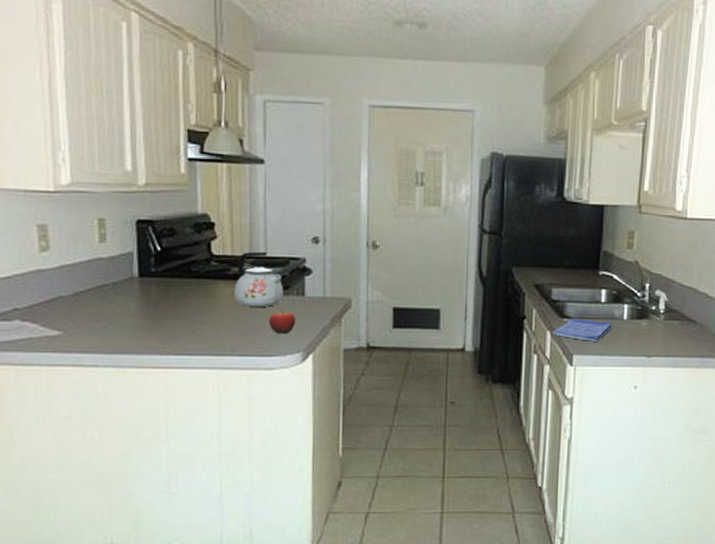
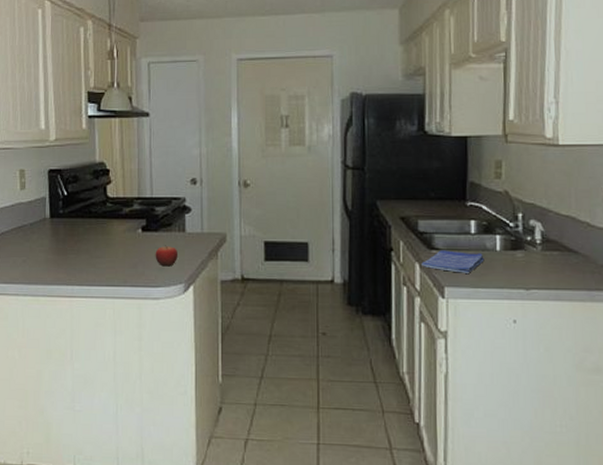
kettle: present [234,251,284,308] -> none [126,193,168,243]

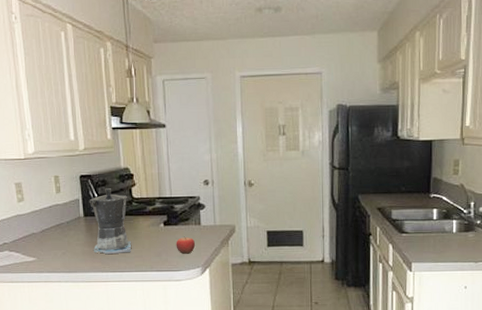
coffee maker: none [57,184,104,264] -> present [89,187,132,255]
dish towel: present [421,250,484,275] -> none [394,233,443,252]

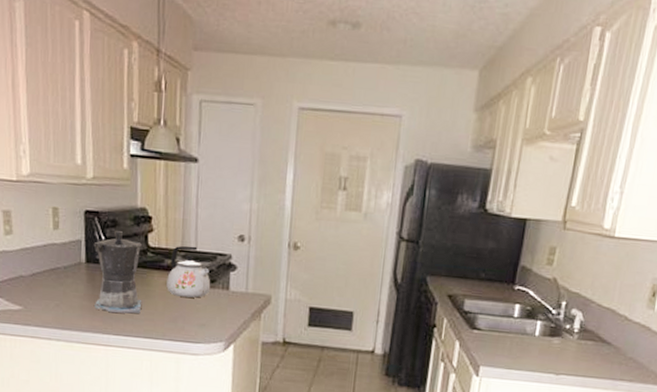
kettle: none [150,193,186,236] -> present [166,245,211,298]
fruit: present [176,236,196,254] -> none [196,302,221,324]

